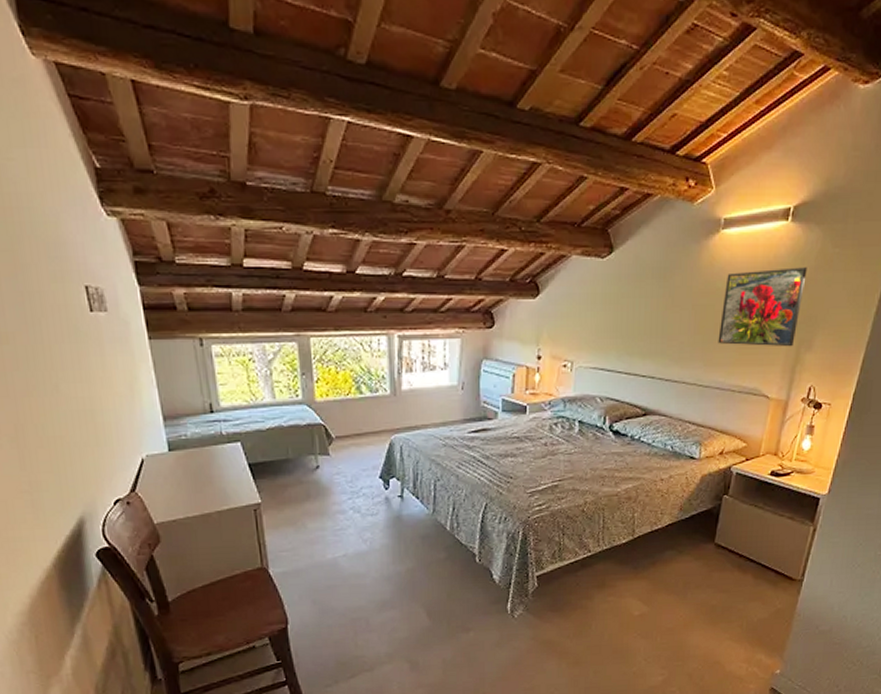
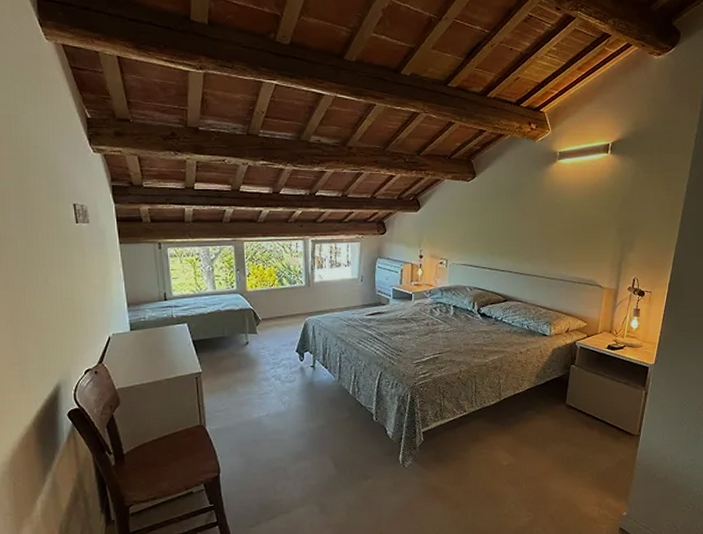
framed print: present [718,267,807,347] -> none [559,188,625,248]

